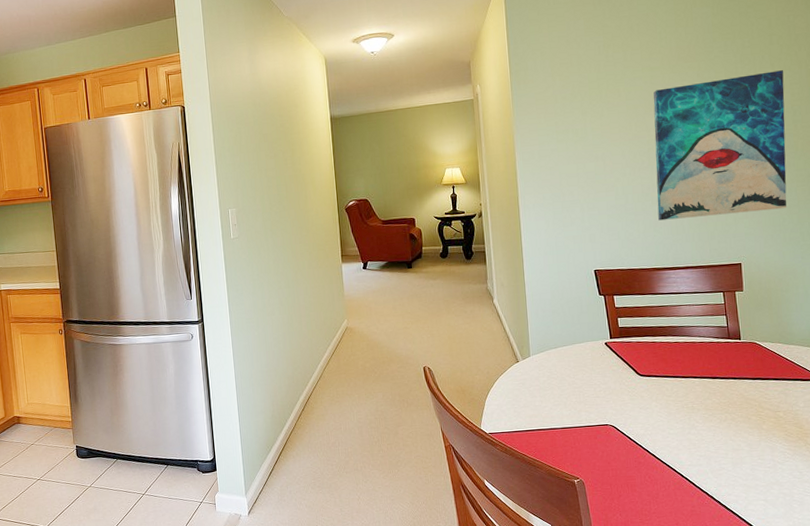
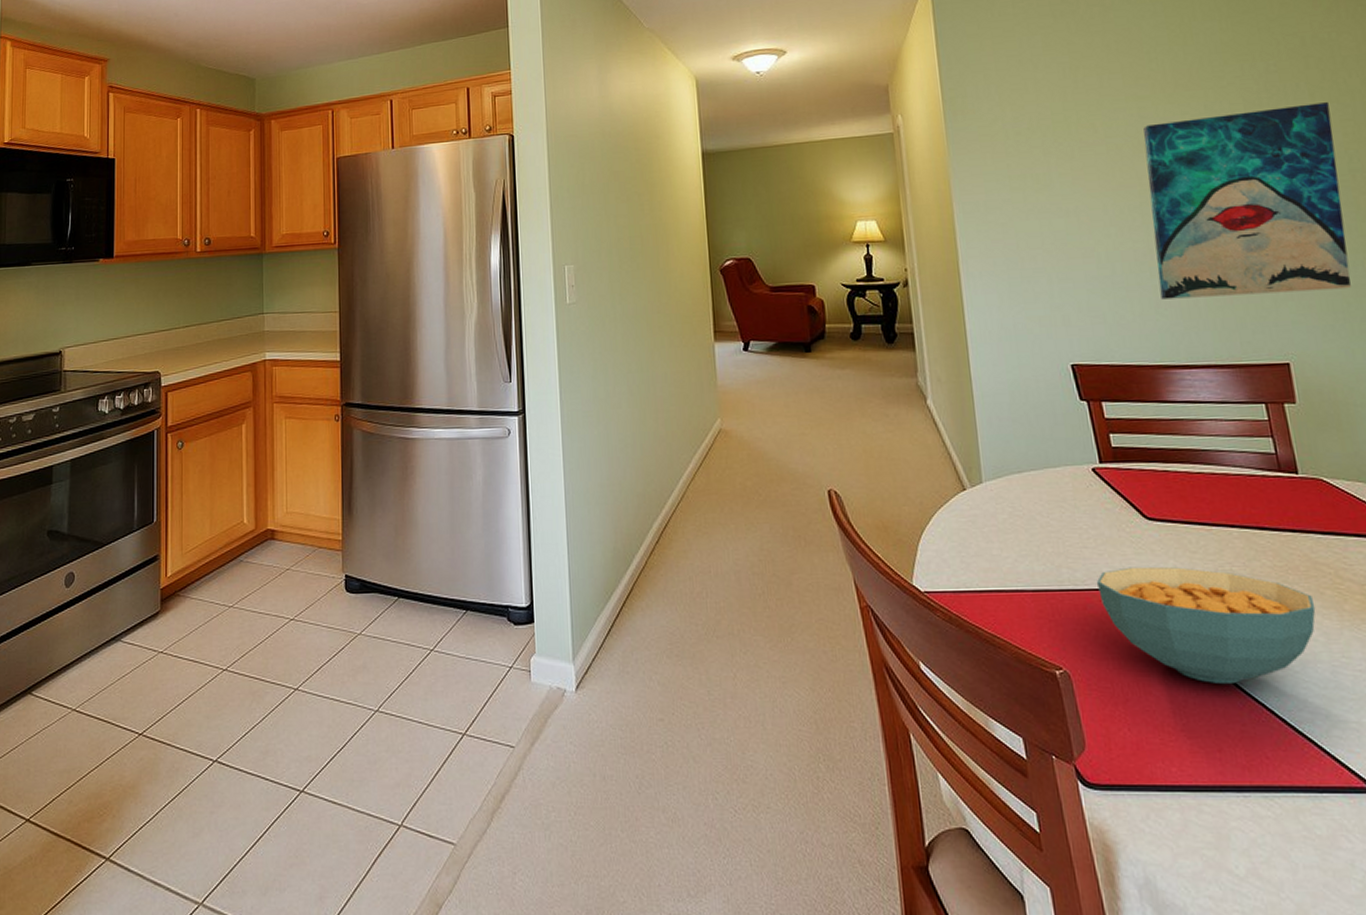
cereal bowl: none [605,407,745,482] -> present [1097,566,1316,685]

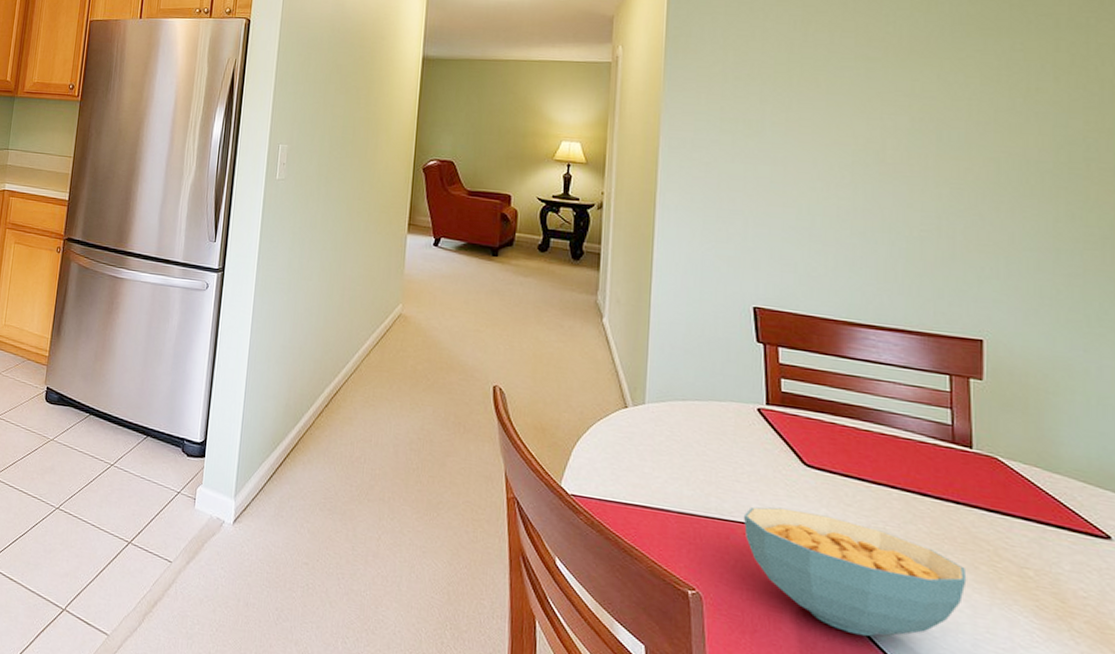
wall art: present [1143,102,1351,300] -> none [858,86,1073,277]

